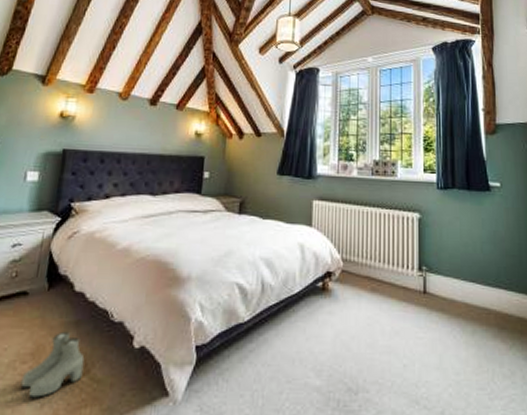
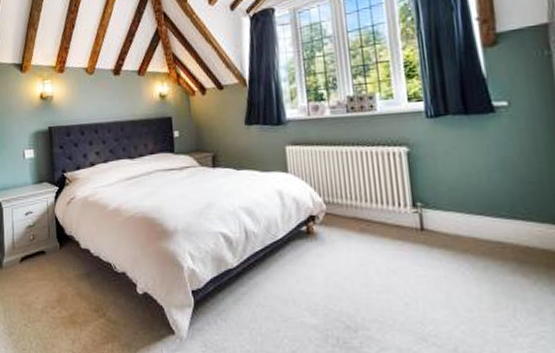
boots: present [20,331,85,398] -> none [54,281,101,336]

